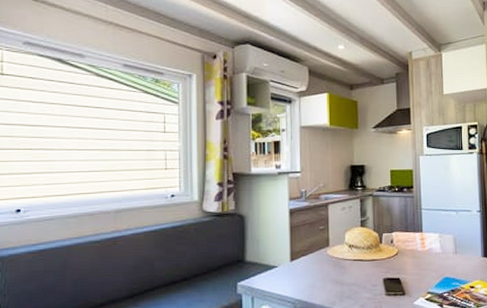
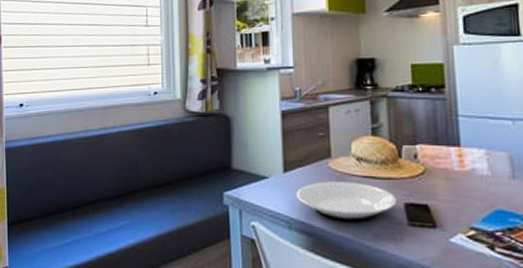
plate: none [301,265,378,298] -> present [296,181,397,222]

